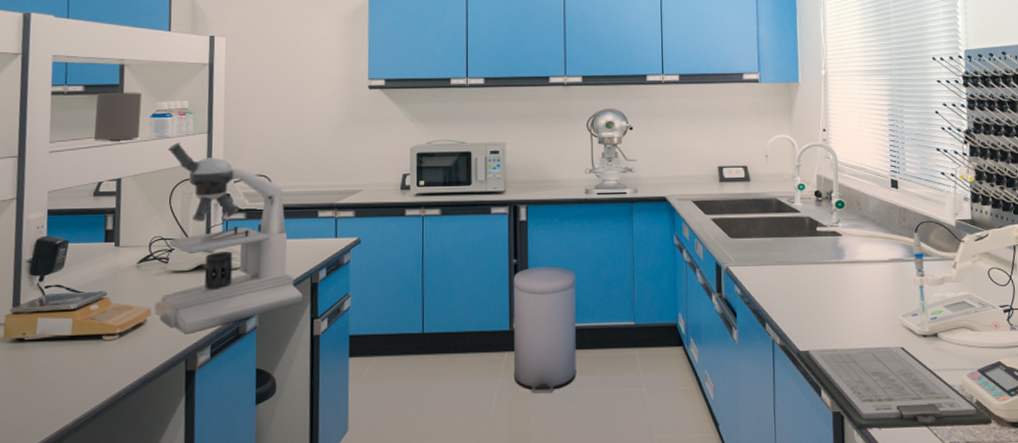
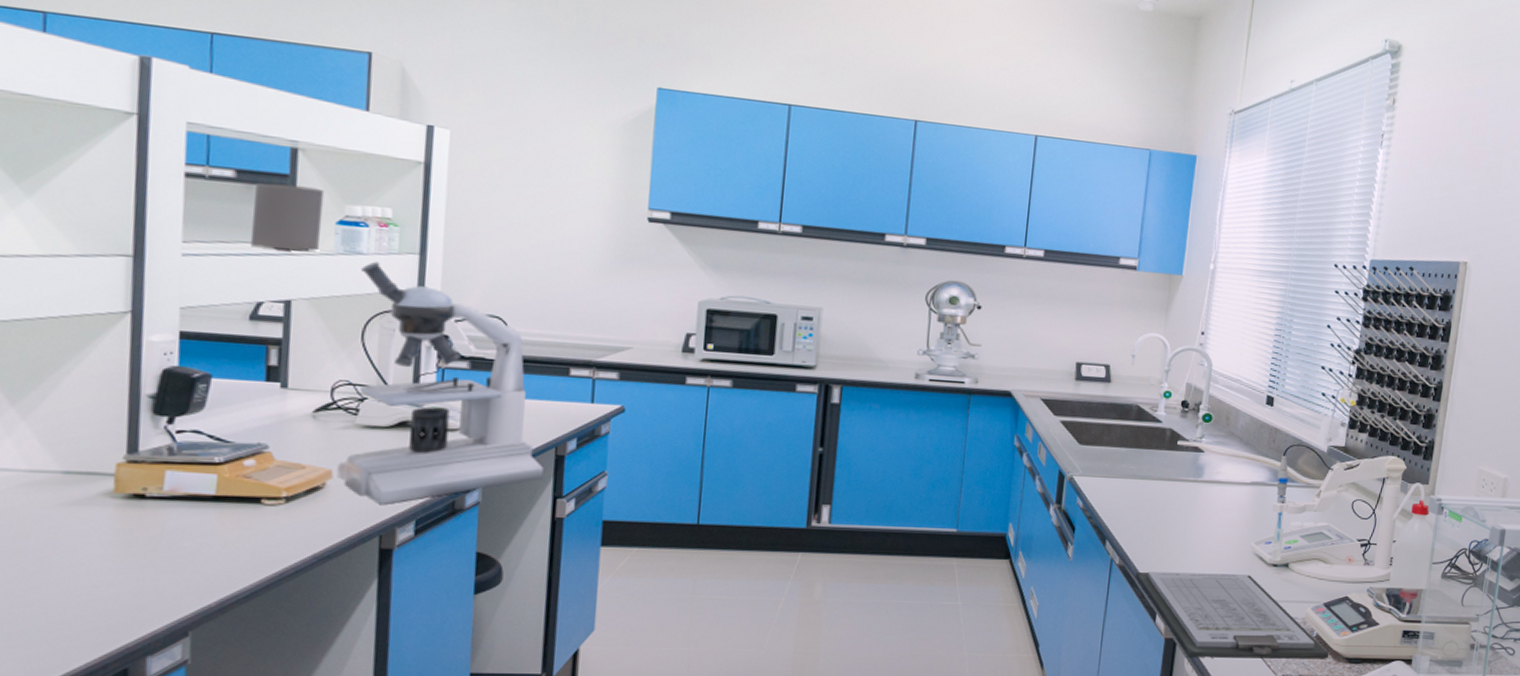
pedal bin: present [513,266,577,393] -> none [806,458,894,601]

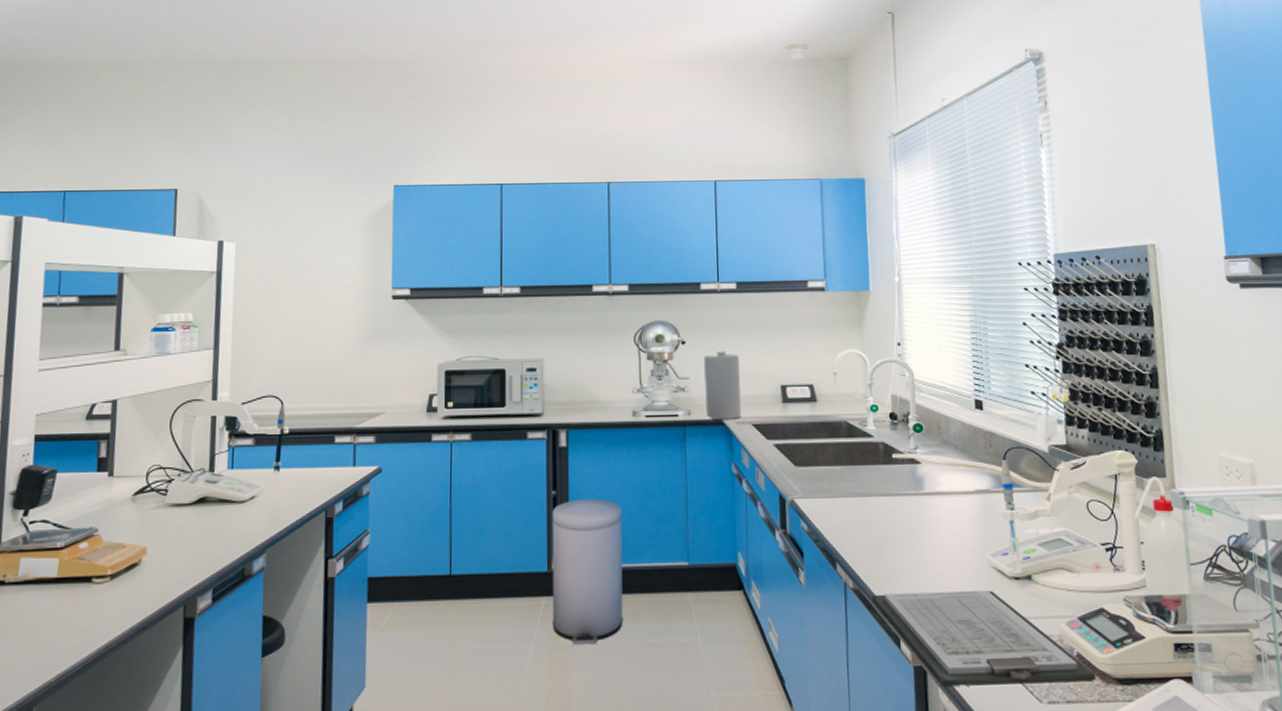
pen holder: present [249,182,325,252] -> none [87,303,143,358]
microscope: present [337,261,544,506] -> none [150,359,316,577]
pedal bin: none [806,458,894,601] -> present [552,498,623,645]
paper towel holder: none [994,320,1037,392] -> present [704,351,741,420]

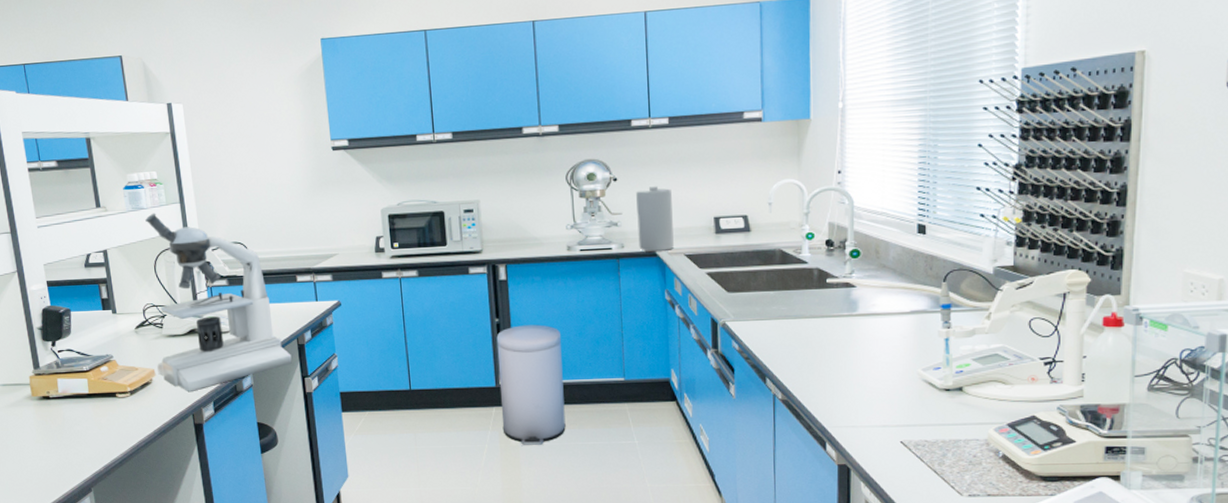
microscope: none [150,359,316,577] -> present [145,213,292,393]
clipboard: present [872,591,1097,687] -> none [800,401,1020,481]

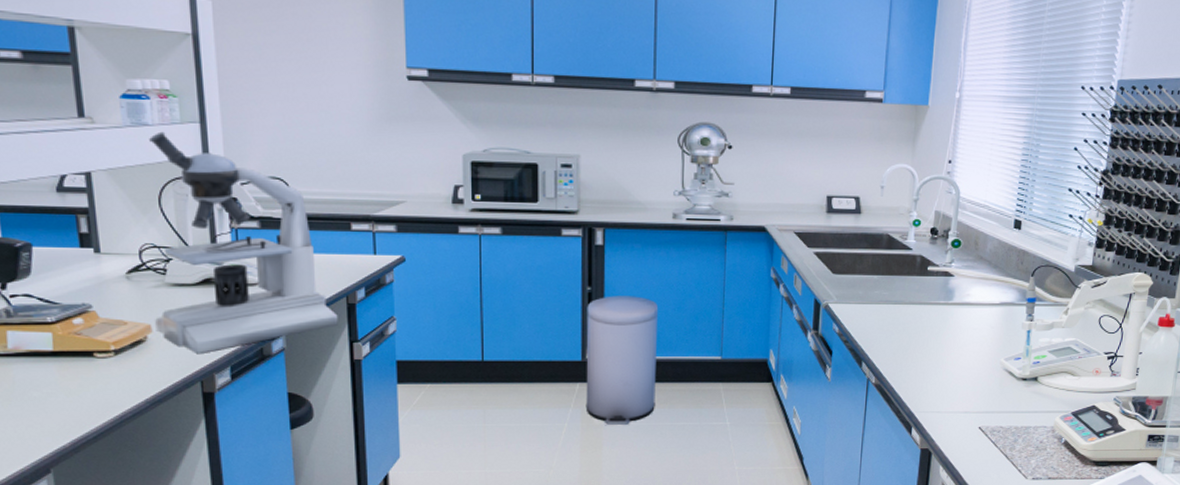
paper towel holder: present [636,186,674,252] -> none [748,158,787,226]

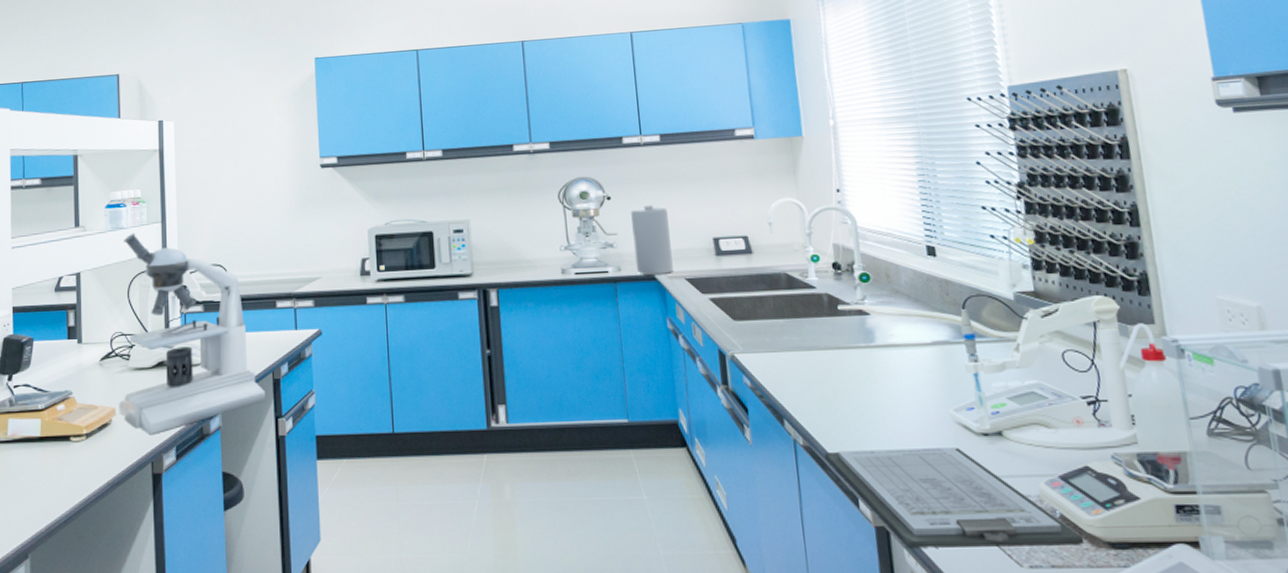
pedal bin: present [585,295,659,425] -> none [487,356,566,501]
paper towel holder: none [748,158,787,226] -> present [631,205,673,275]
clipboard: none [891,389,1077,465] -> present [825,447,1085,548]

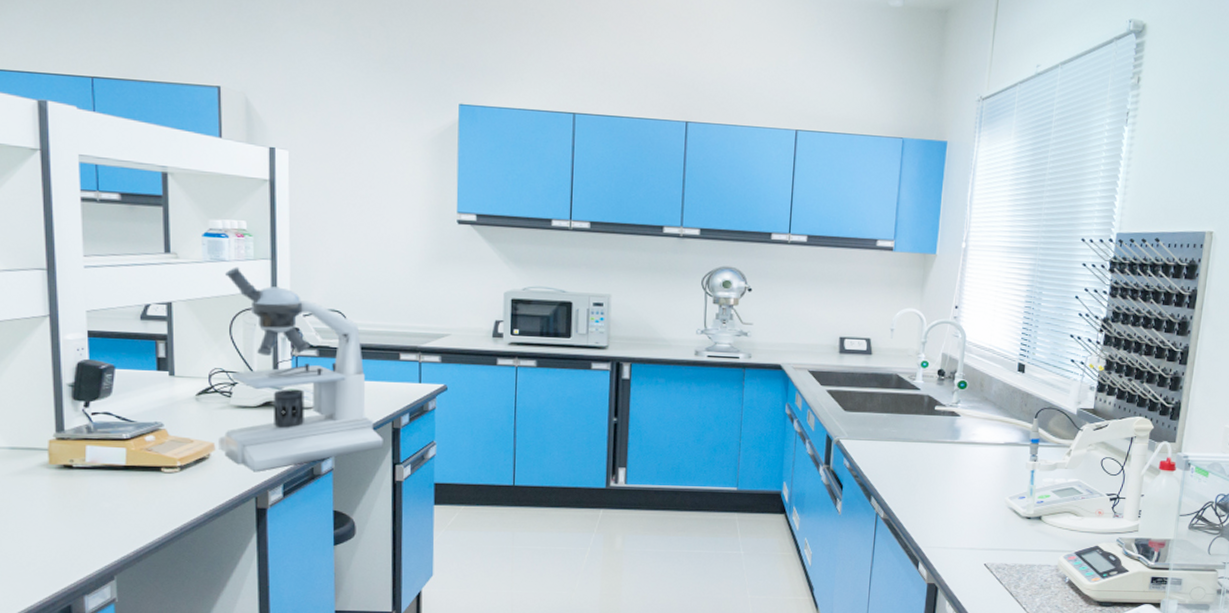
paper towel holder: present [631,205,673,275] -> none [765,301,803,365]
clipboard: present [825,447,1085,548] -> none [899,524,1081,602]

